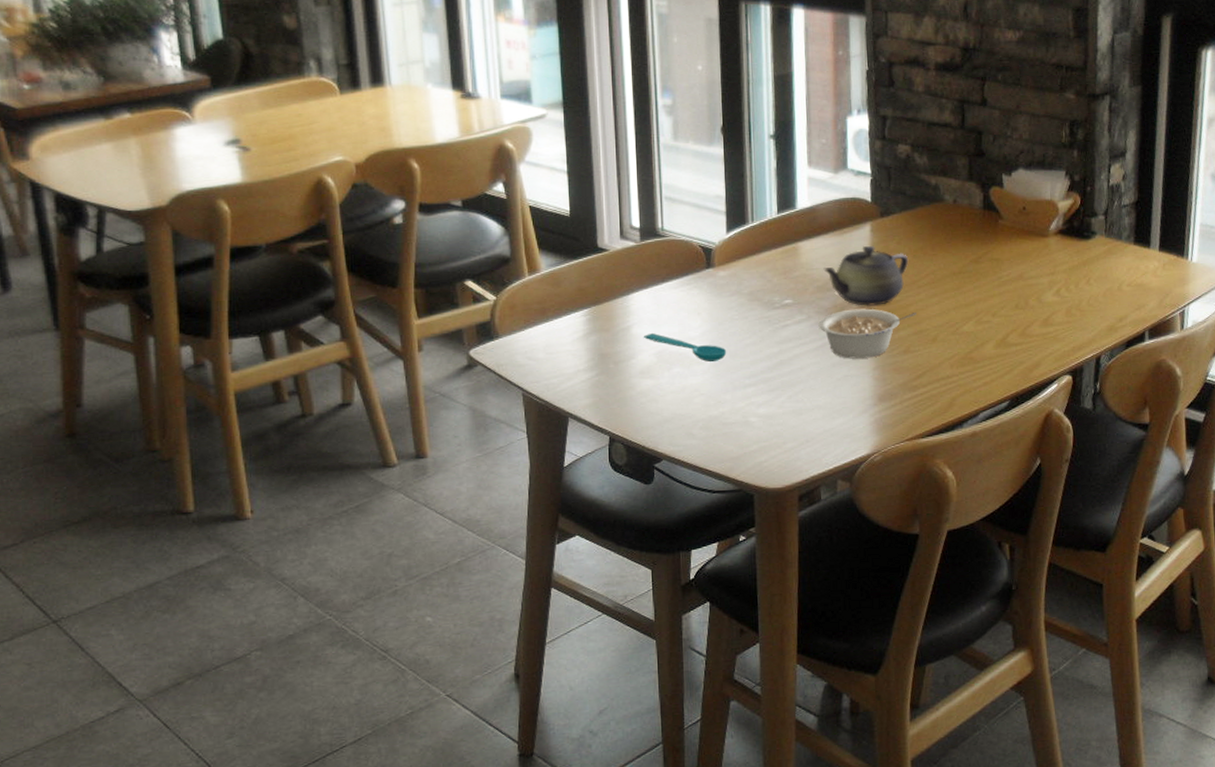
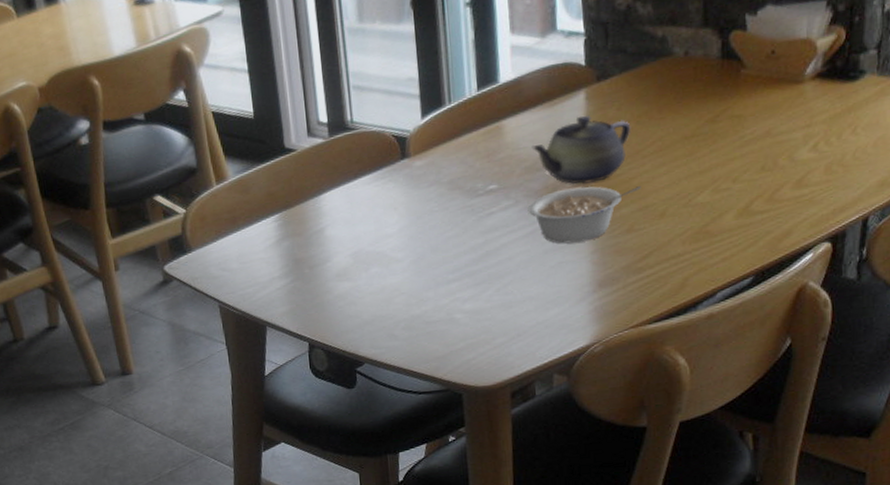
spoon: present [644,332,727,363] -> none [338,233,428,260]

